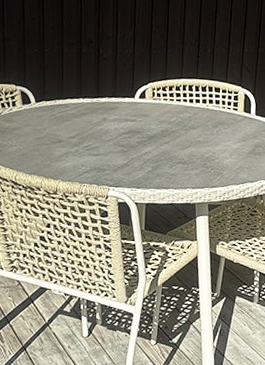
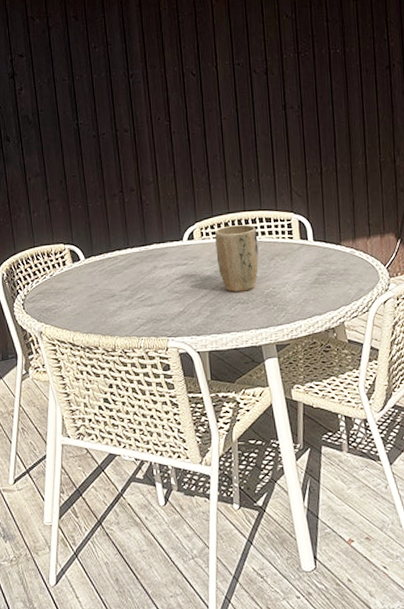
plant pot: none [164,90,206,153] -> present [215,225,259,292]

